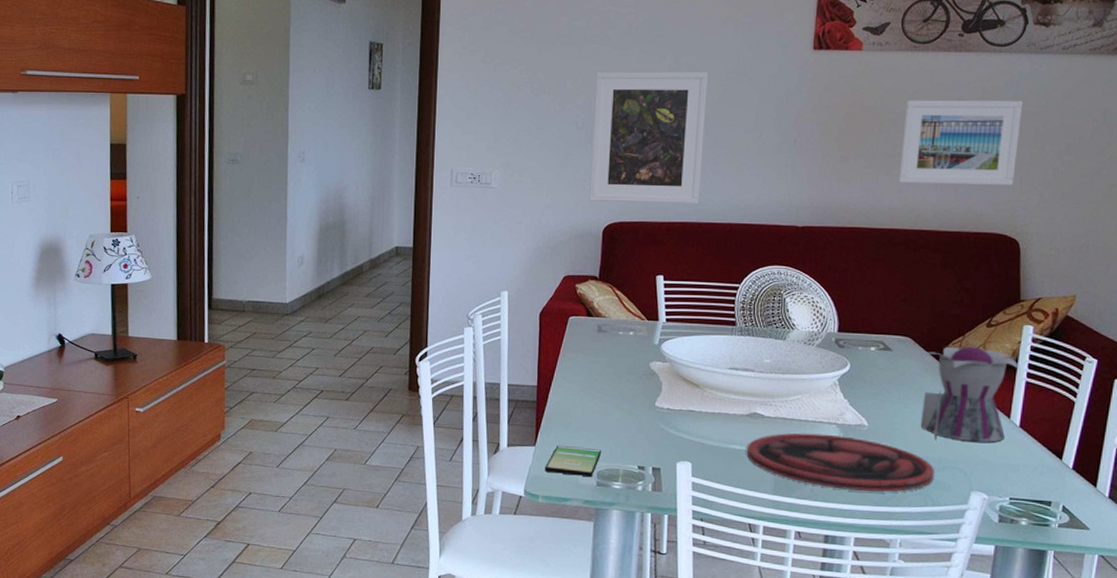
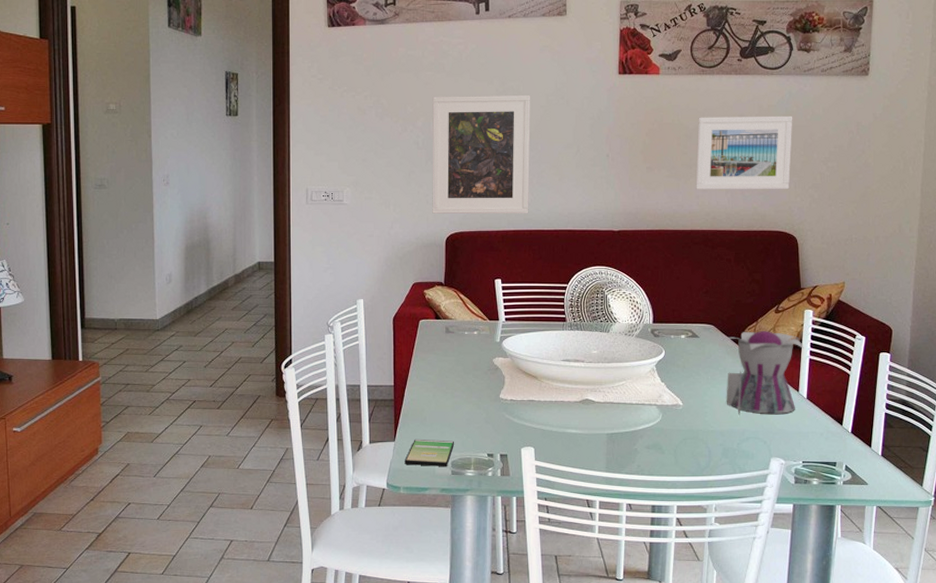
plate: present [746,433,934,492] -> none [581,415,740,464]

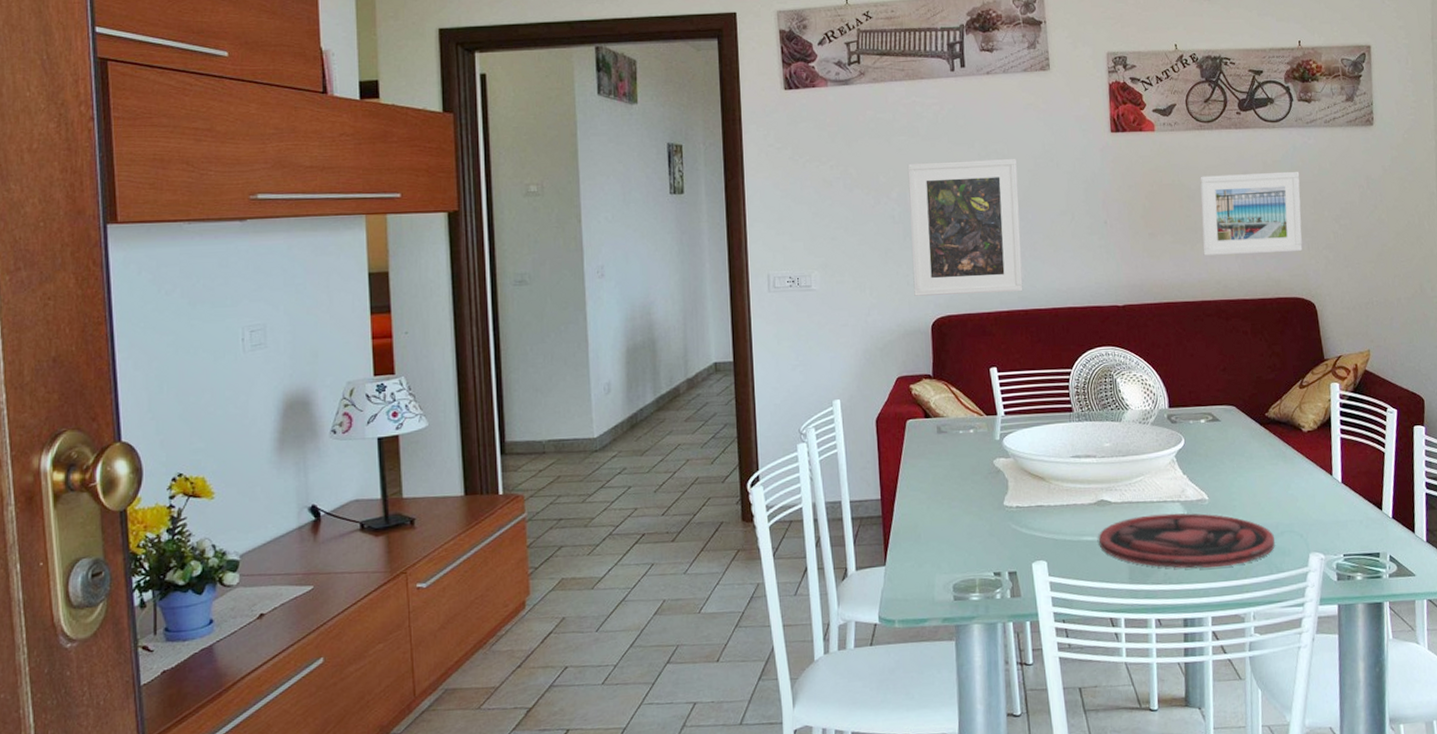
smartphone: present [404,439,454,467] -> none [898,560,955,593]
plate: none [581,415,740,464] -> present [1099,513,1275,569]
teapot: present [722,331,804,416] -> none [1245,409,1334,508]

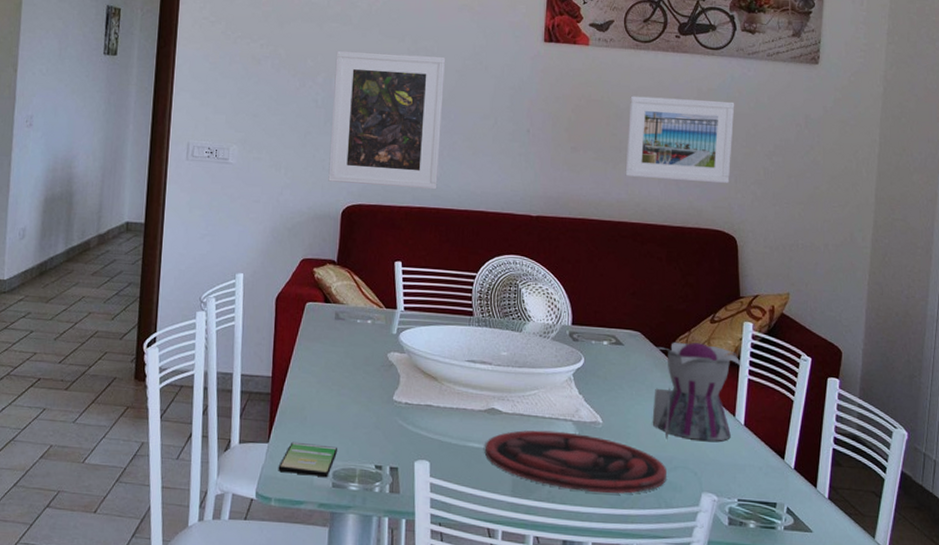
smartphone: none [898,560,955,593] -> present [278,441,337,478]
teapot: none [1245,409,1334,508] -> present [649,341,742,441]

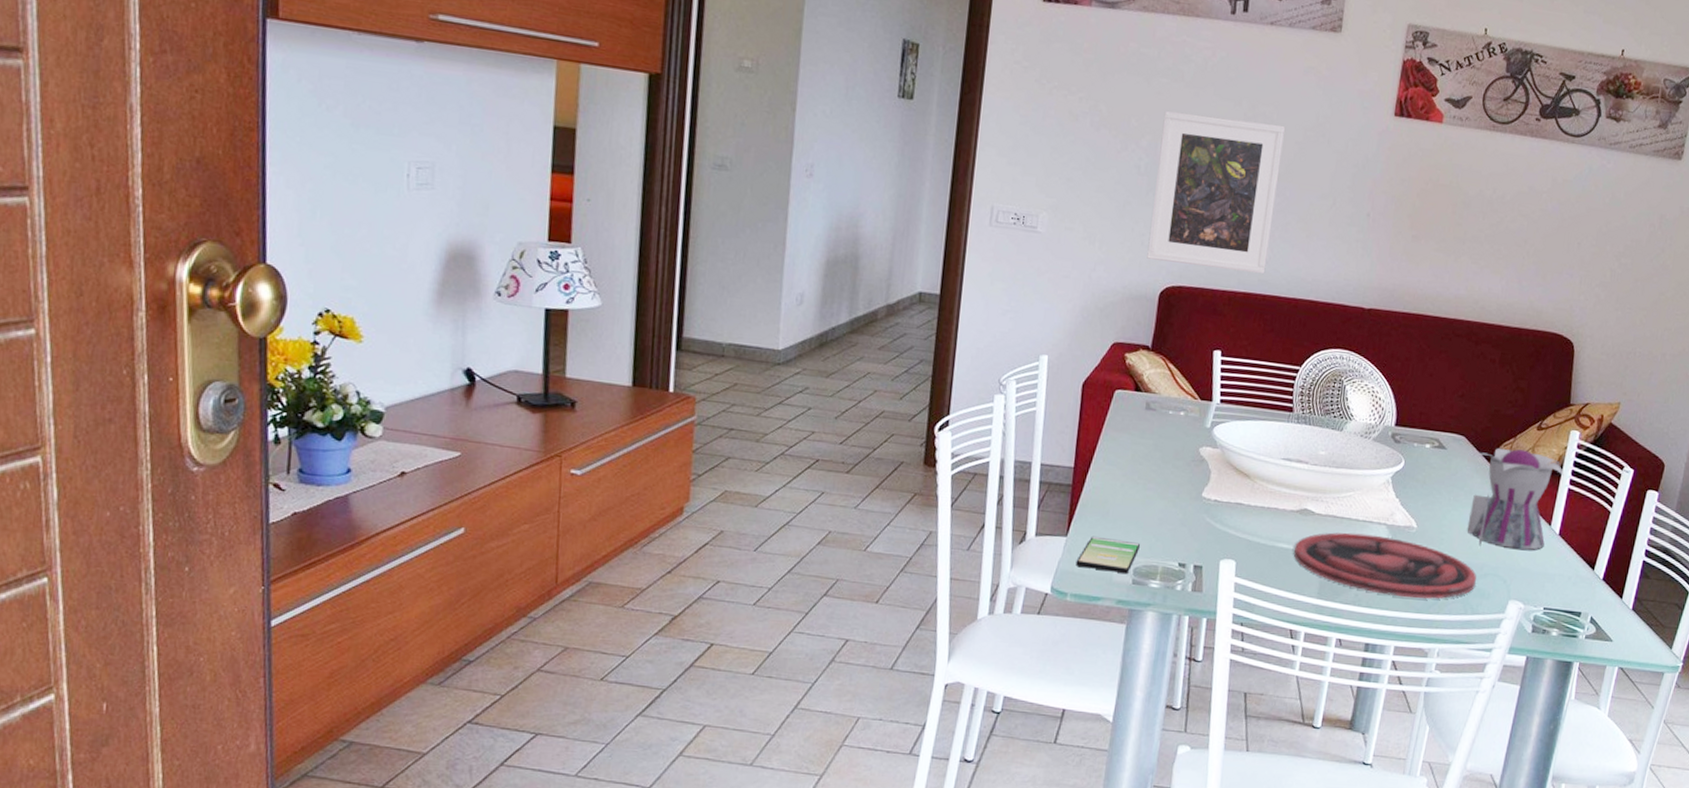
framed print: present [625,95,735,184] -> none [1466,182,1590,285]

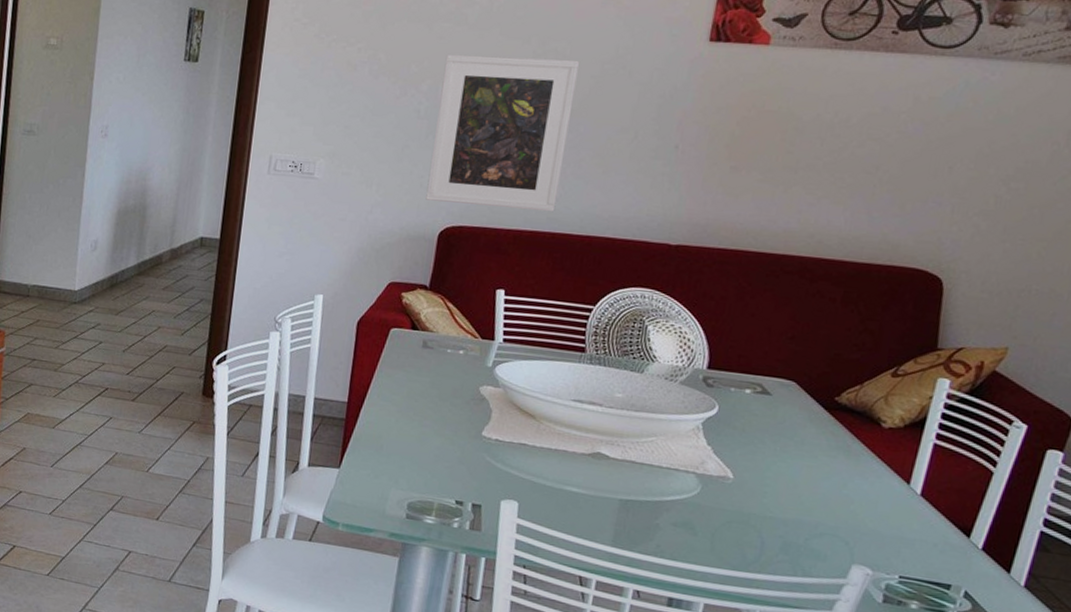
smartphone: present [1075,536,1140,574] -> none [348,469,415,509]
plate: present [1293,532,1477,599] -> none [584,478,810,557]
teapot: present [1467,447,1564,550] -> none [797,395,928,510]

